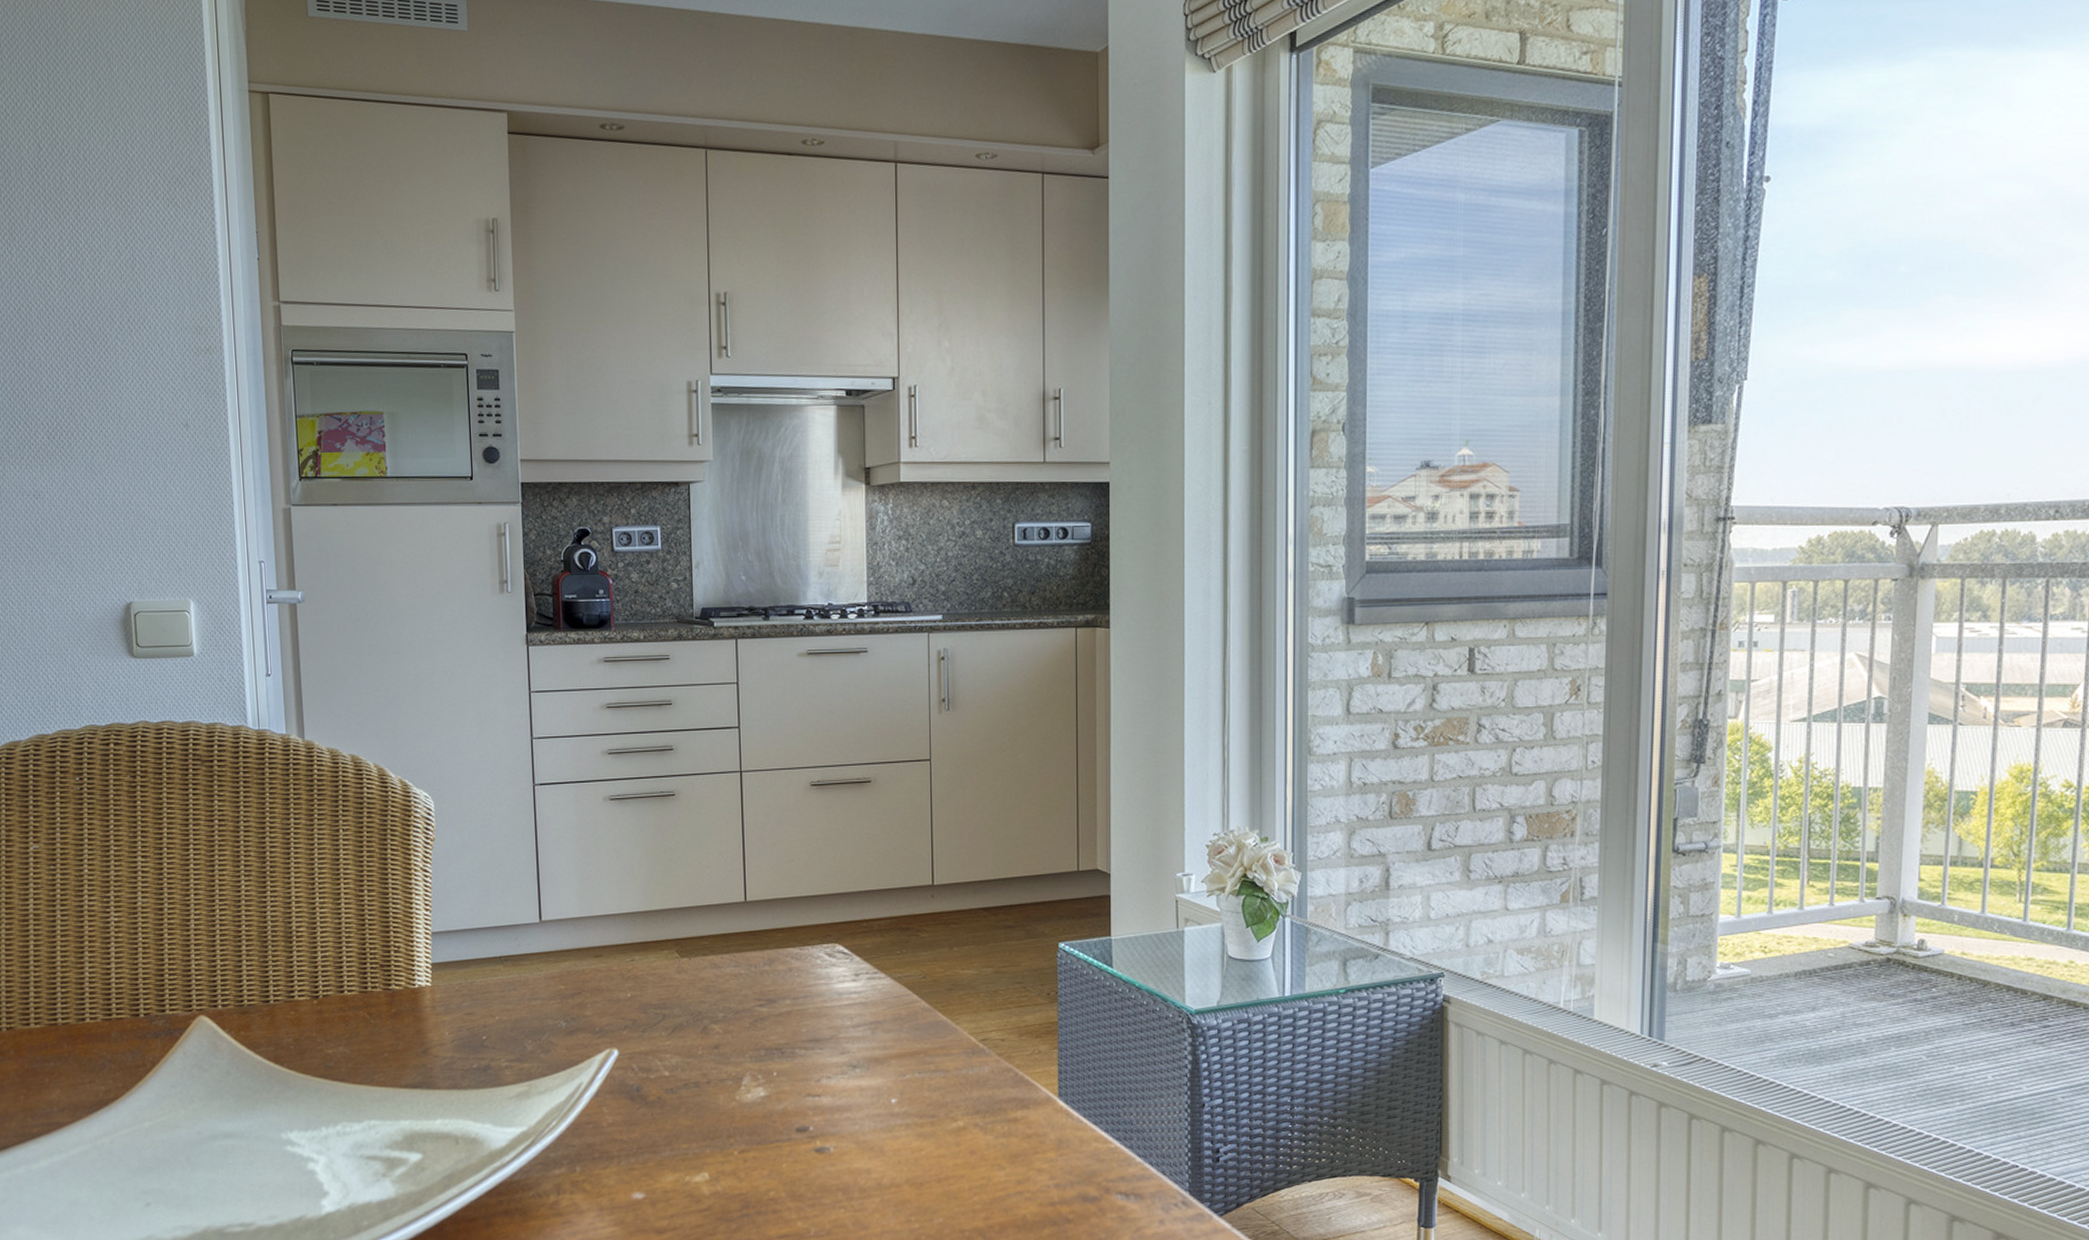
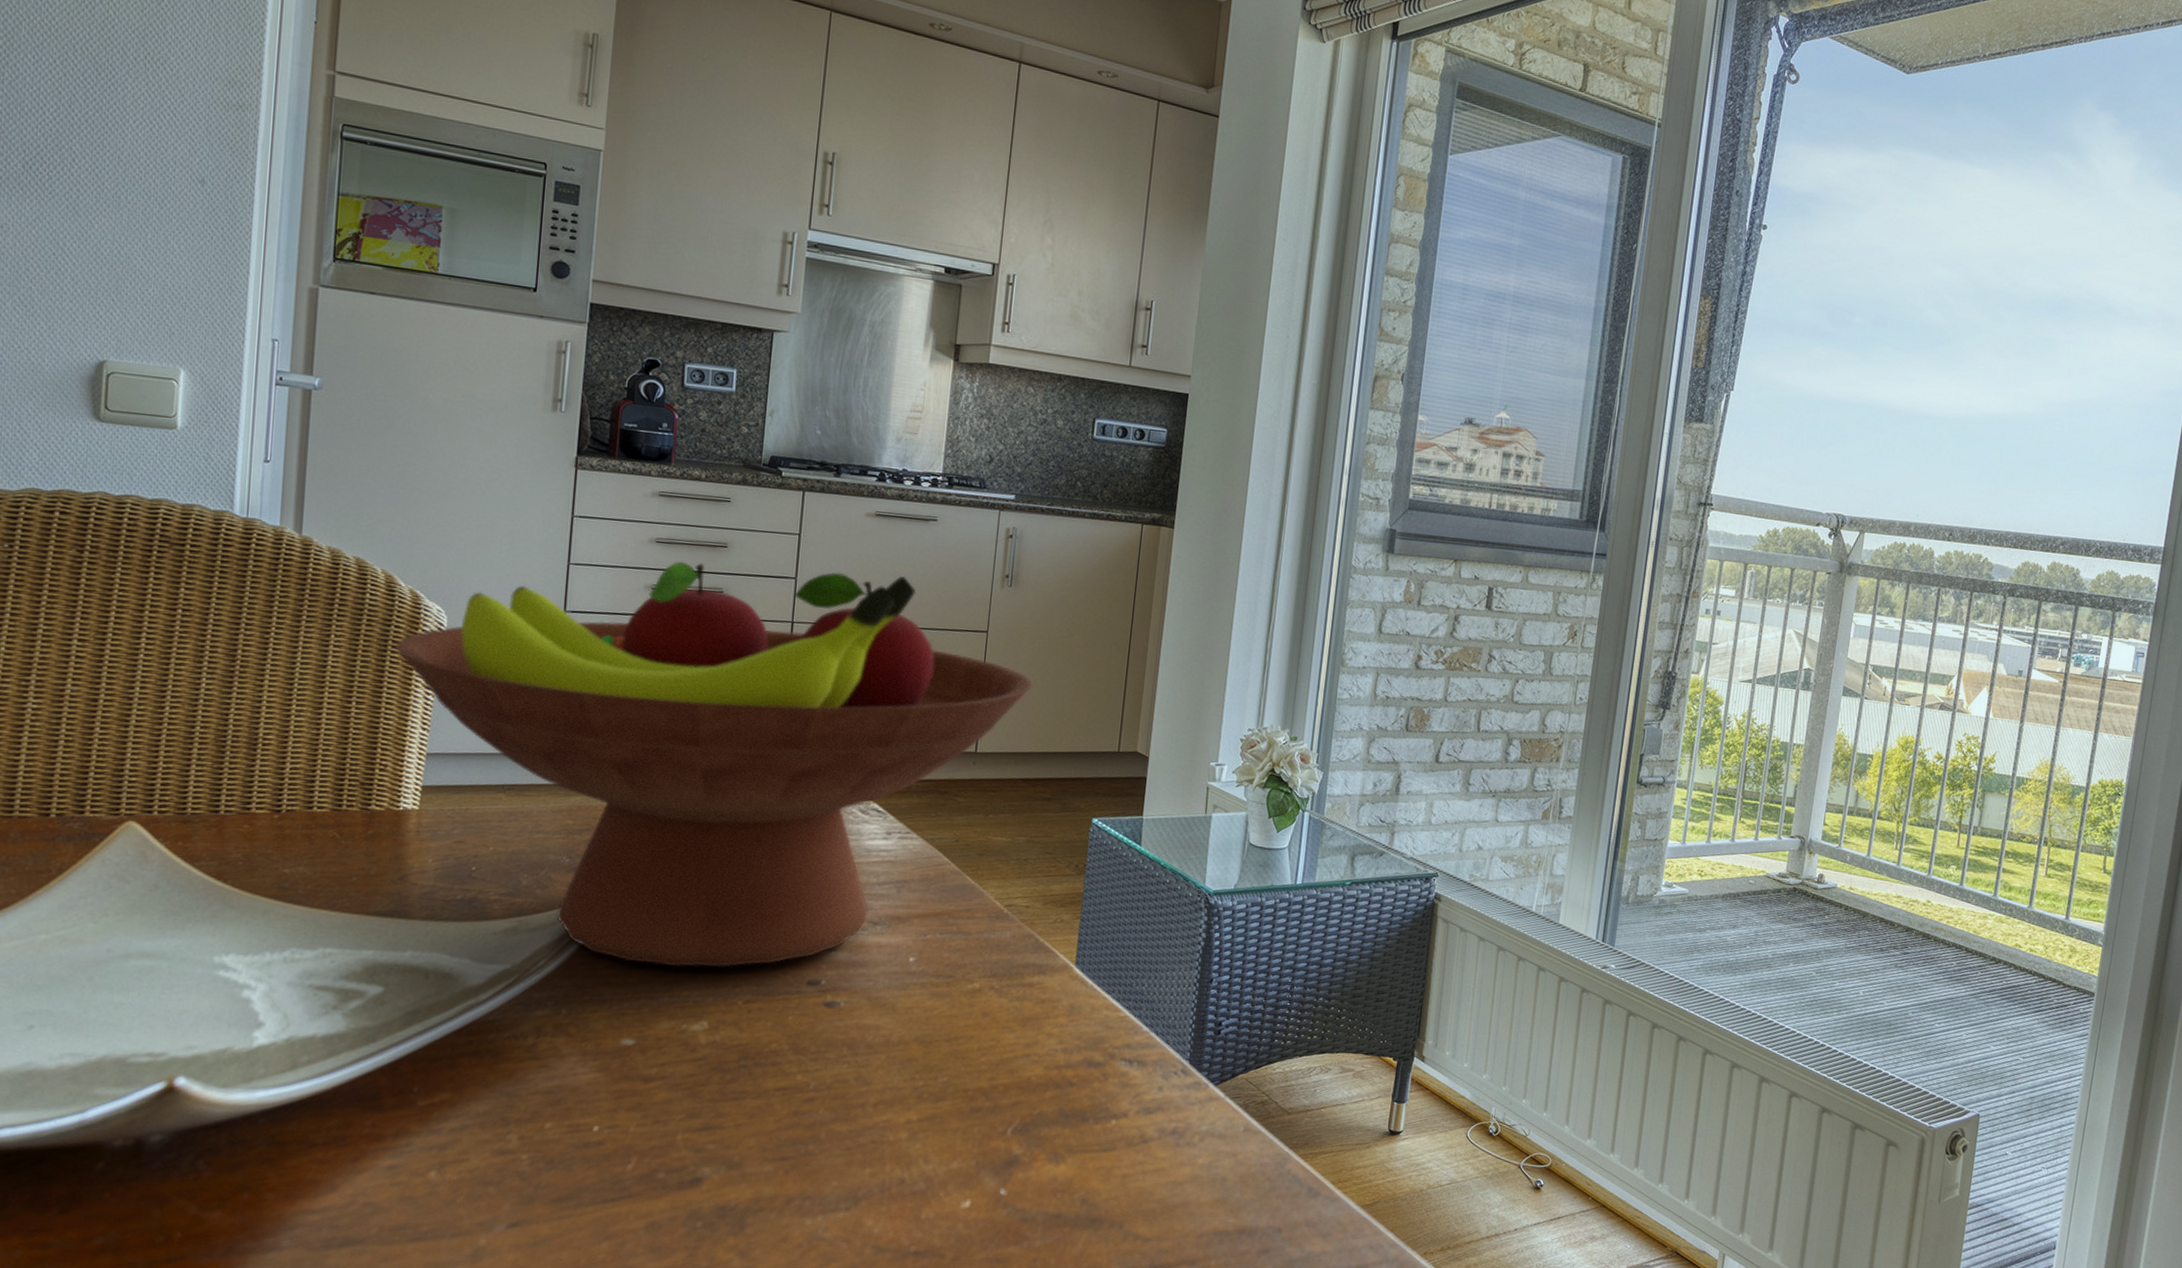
fruit bowl: none [394,713,982,1121] -> present [395,561,1033,968]

